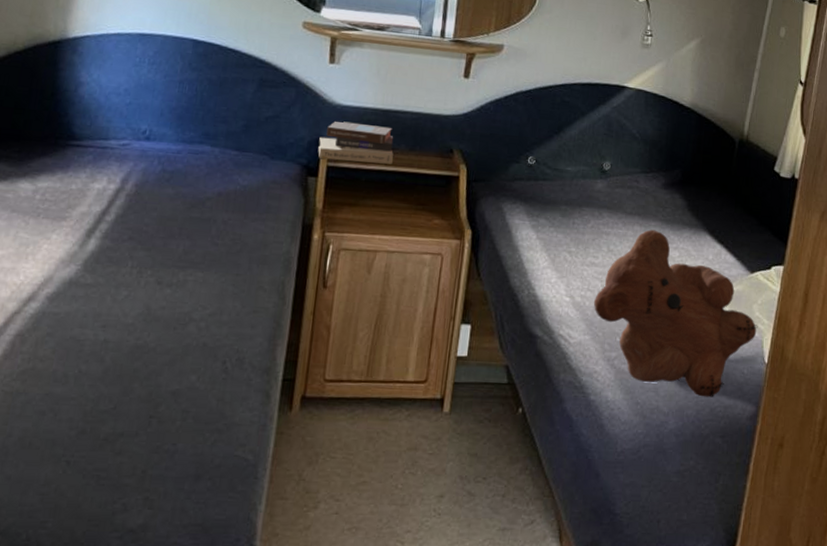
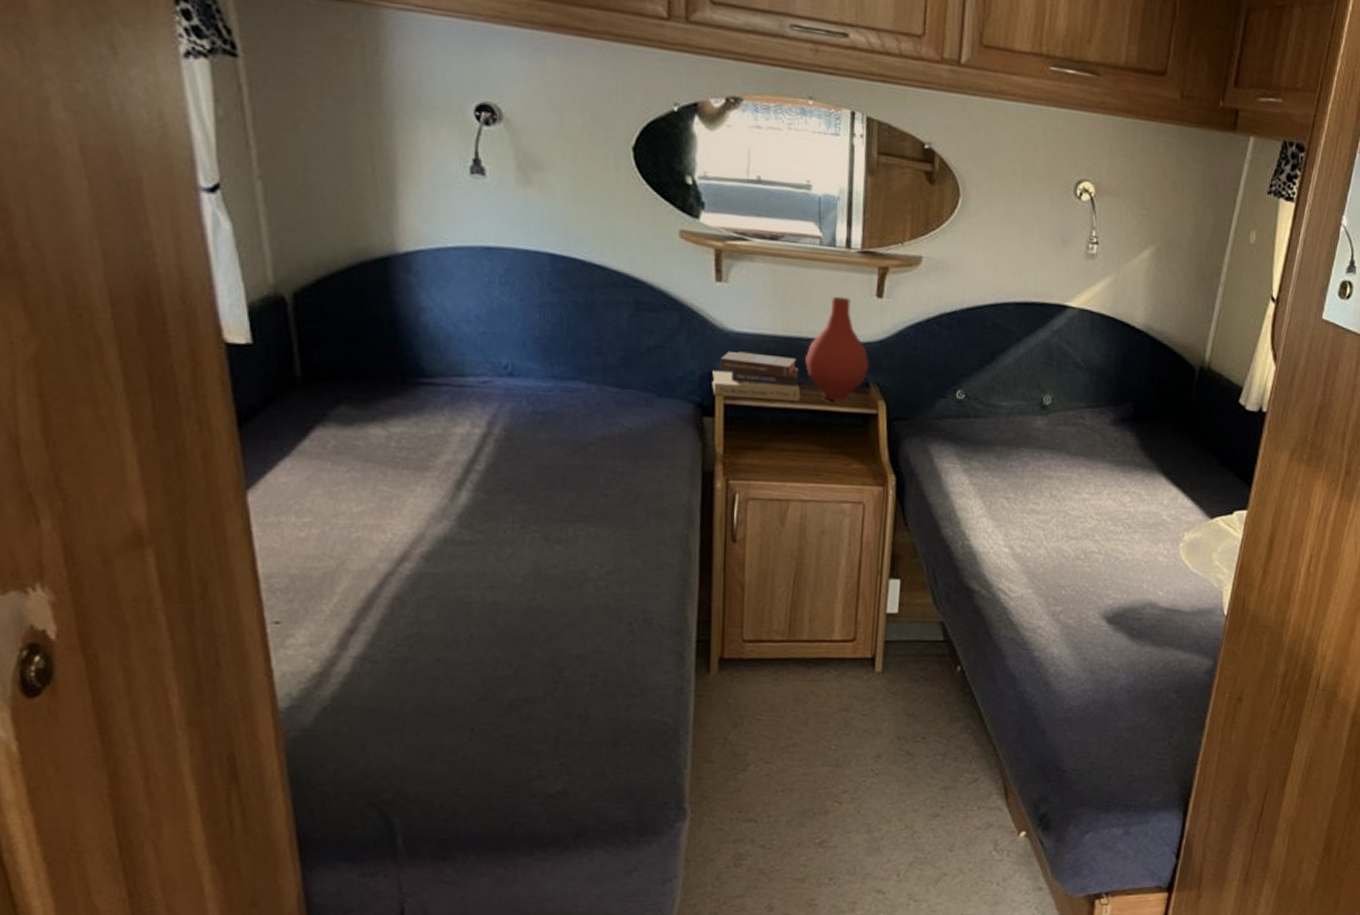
vase: none [399,76,455,164] -> present [805,296,870,401]
teddy bear: present [593,229,758,398] -> none [1035,472,1218,652]

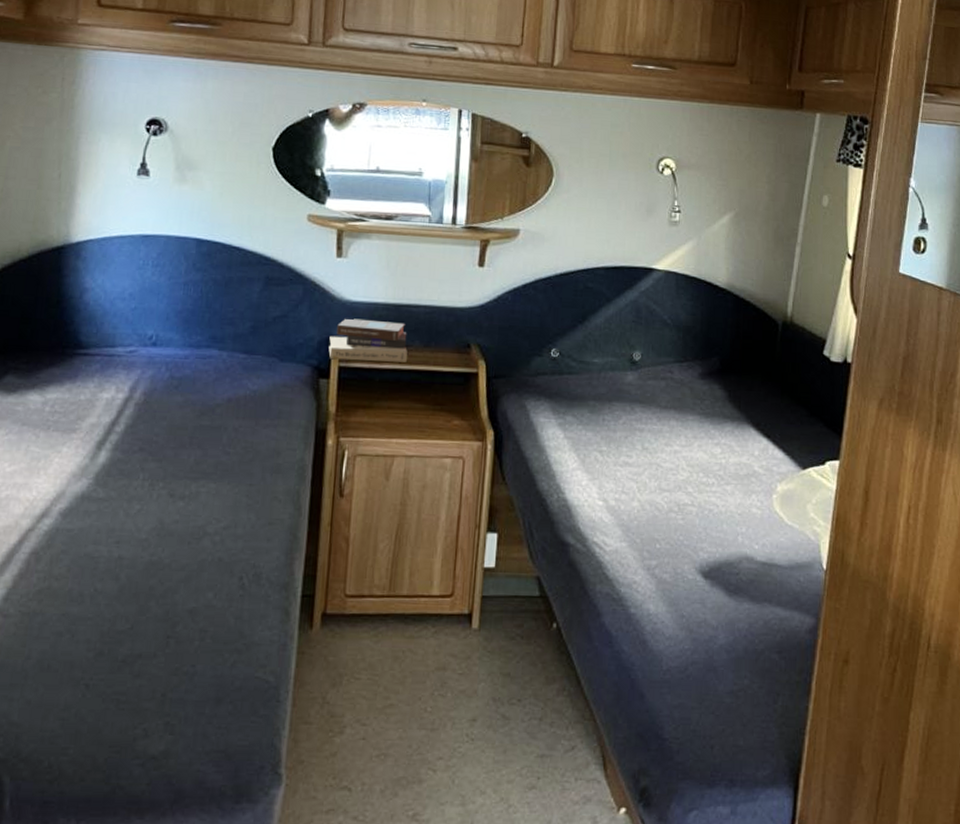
vase: present [805,296,870,401] -> none [413,266,471,361]

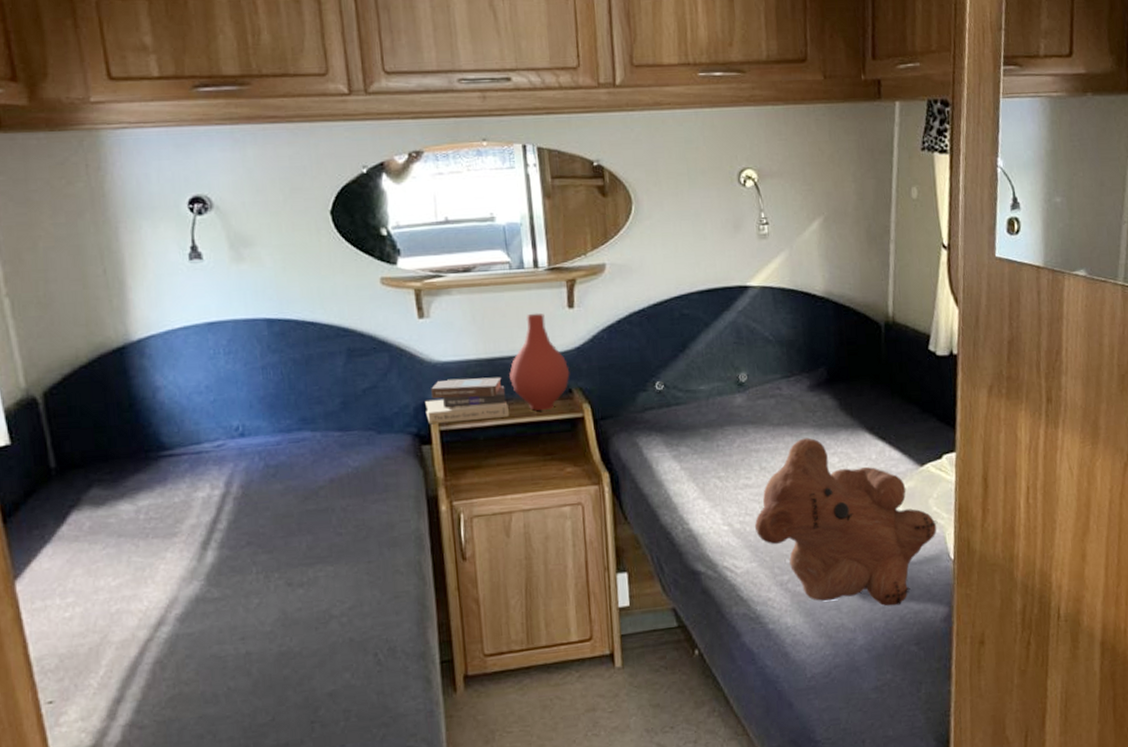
vase: none [413,266,471,361] -> present [509,313,570,411]
teddy bear: none [629,424,814,609] -> present [754,437,938,606]

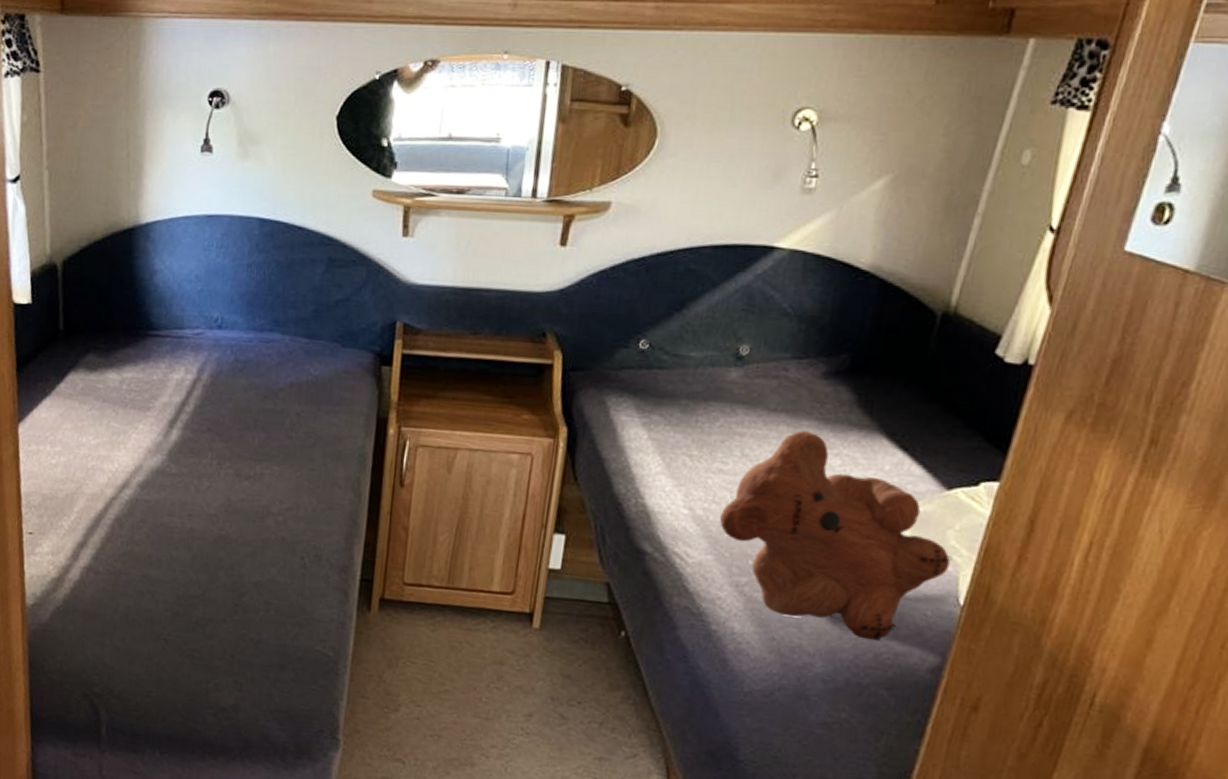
books: present [425,376,509,425] -> none [392,302,476,351]
vase: present [509,313,570,411] -> none [483,246,548,351]

